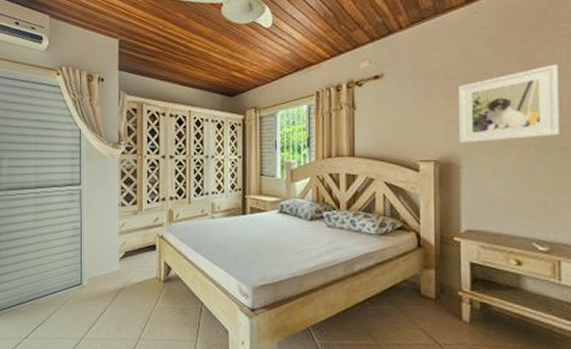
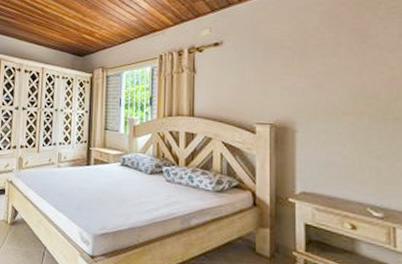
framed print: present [458,64,559,144] -> none [293,39,392,110]

